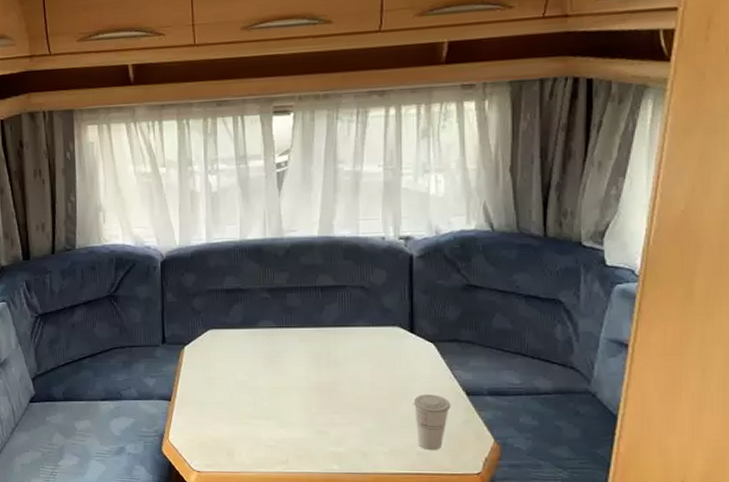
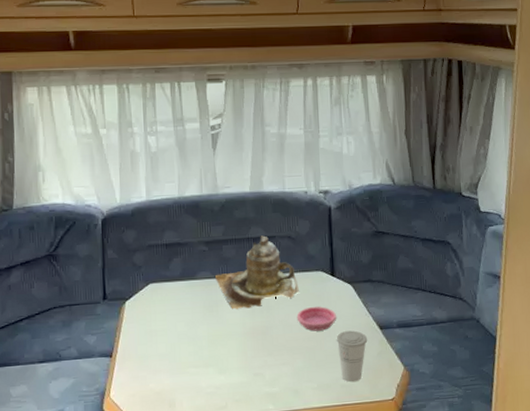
teapot: none [277,284,371,362] -> present [214,235,299,310]
saucer: none [368,365,415,392] -> present [297,306,337,331]

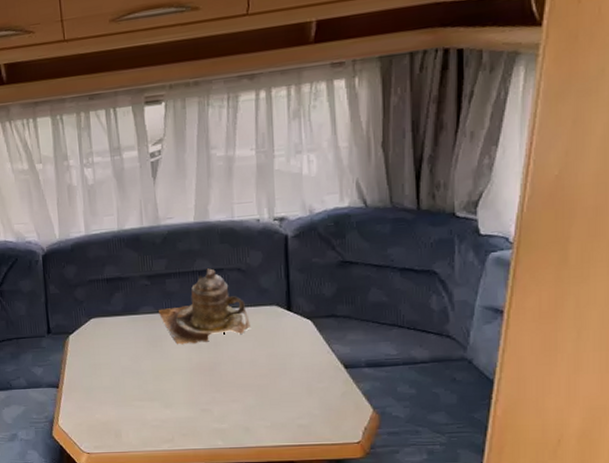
saucer: present [297,306,337,331] -> none [248,343,294,369]
cup: present [336,330,368,383] -> none [292,369,330,423]

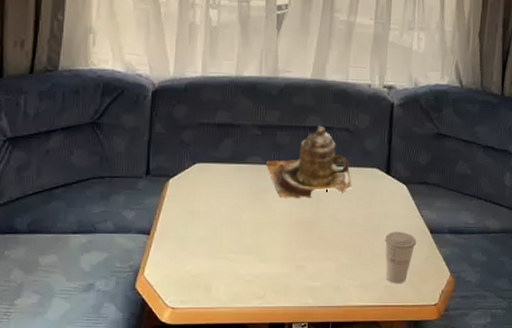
cup: none [292,369,330,423] -> present [384,232,417,284]

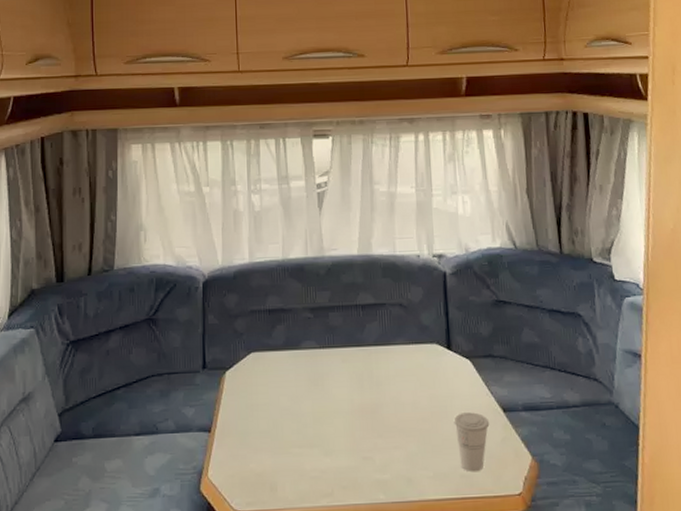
teapot: present [265,125,352,199] -> none [320,303,412,384]

